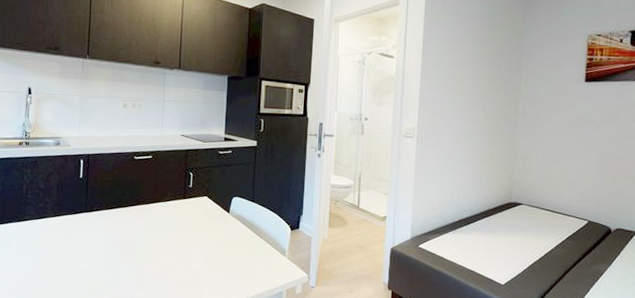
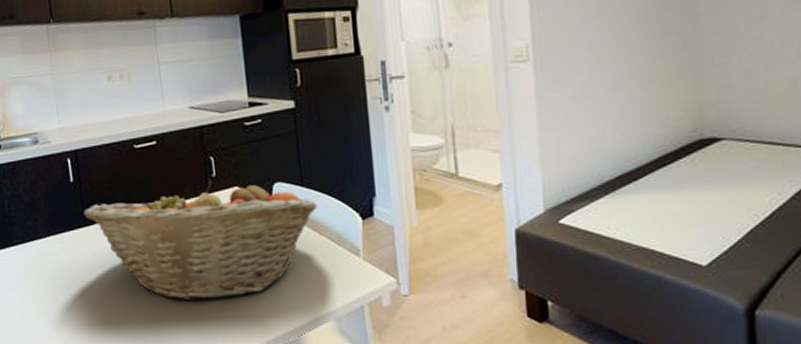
fruit basket: none [86,189,262,278] -> present [83,180,318,302]

